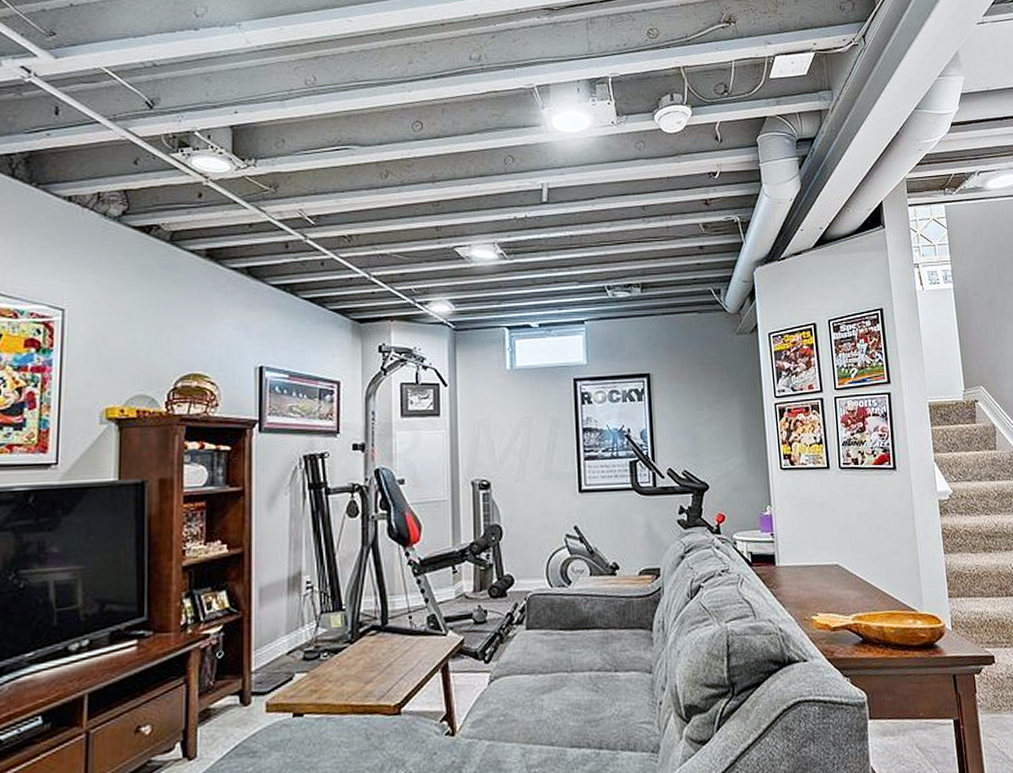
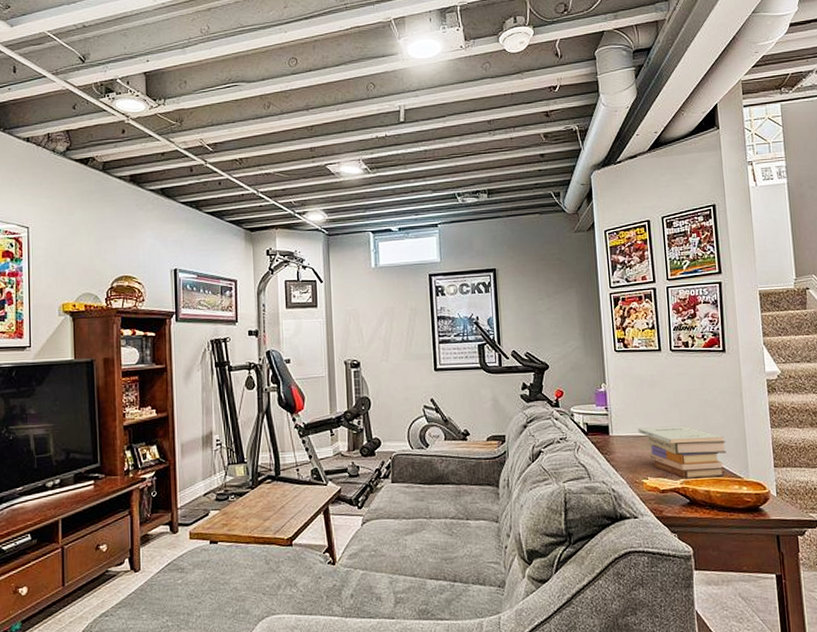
books: none [806,553,900,614] -> present [638,425,727,479]

